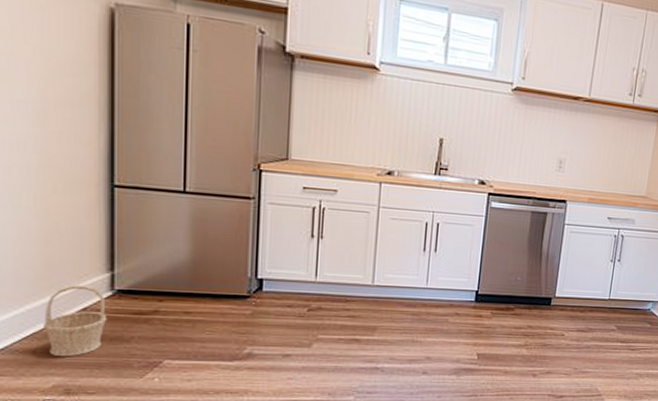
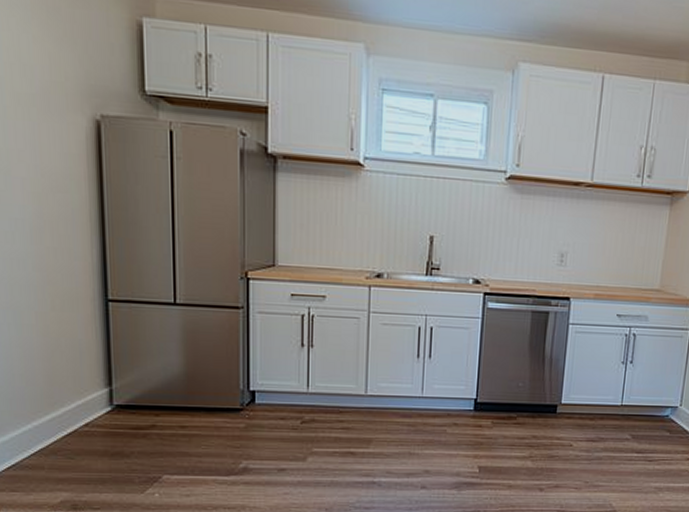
basket: present [44,284,108,357] -> none [49,400,108,473]

